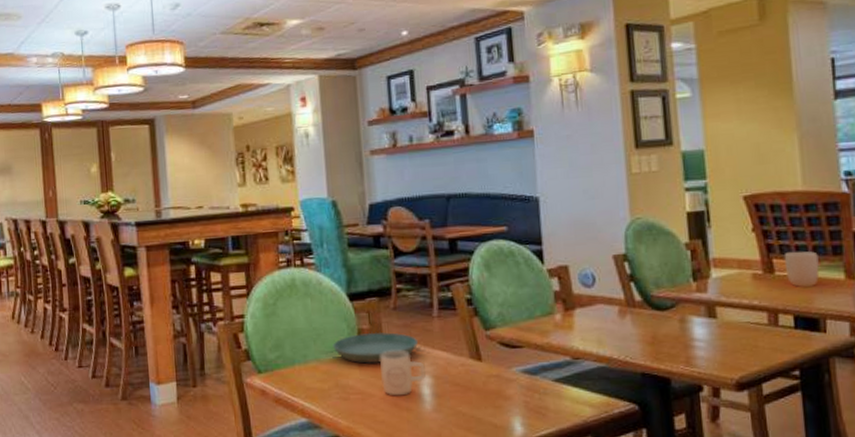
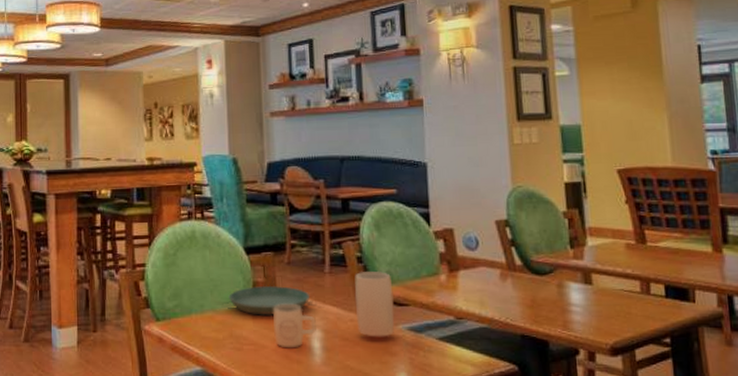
cup: none [464,313,509,382] -> present [354,272,395,337]
cup: present [784,251,820,287] -> none [655,223,689,258]

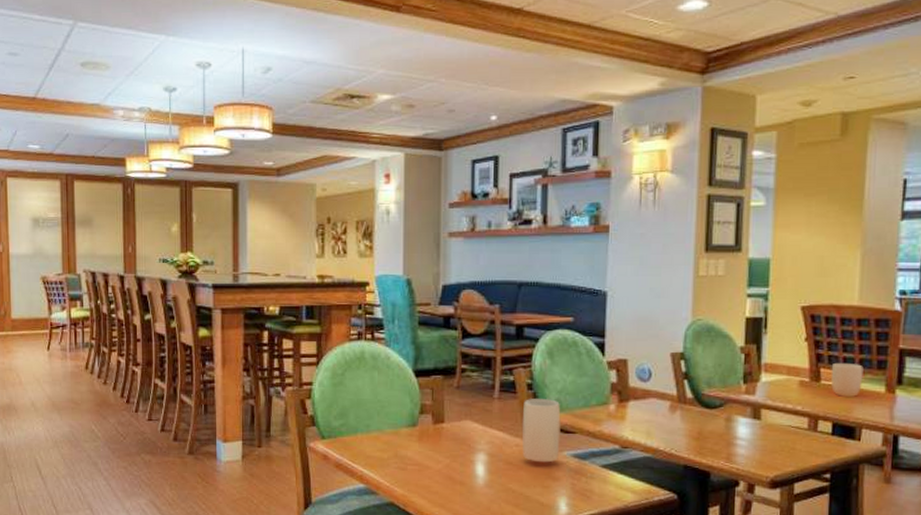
saucer: present [228,285,309,315] -> none [395,408,476,438]
mug: present [273,303,316,348] -> none [439,426,481,470]
cup: none [655,223,689,258] -> present [831,362,863,397]

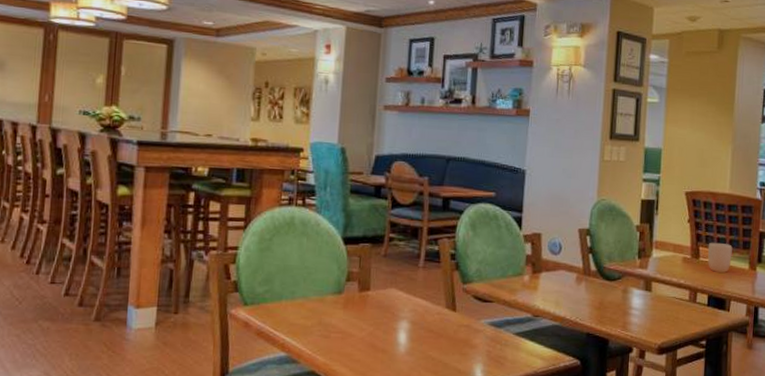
cup: present [521,399,561,463] -> none [443,268,481,331]

